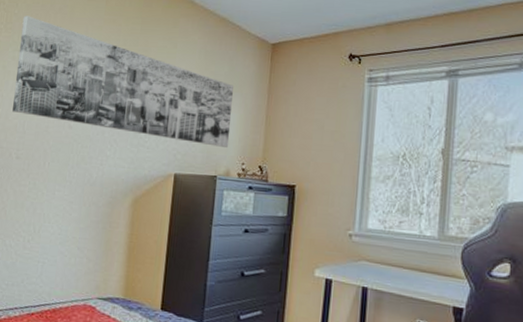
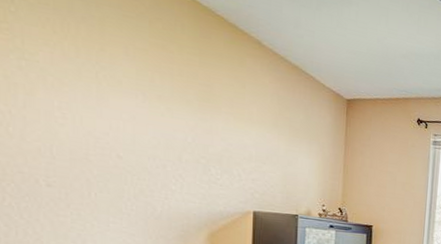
wall art: present [12,16,233,147] -> none [25,17,310,190]

